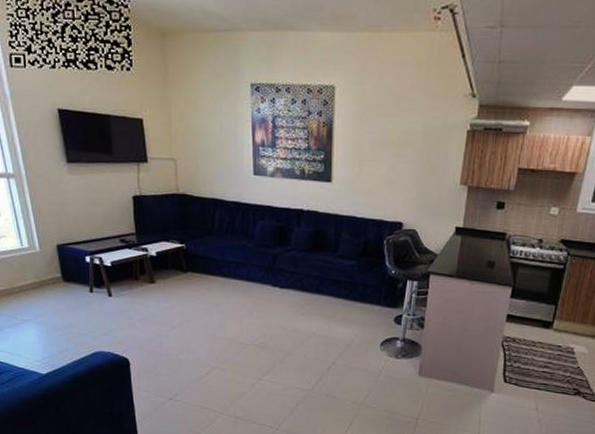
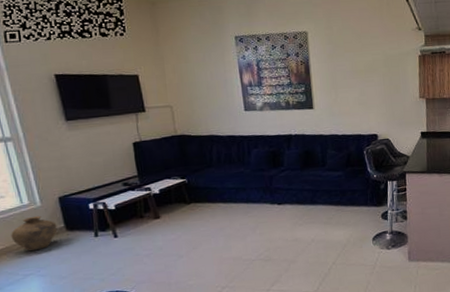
vase: none [11,261,55,297] -> present [11,215,58,252]

